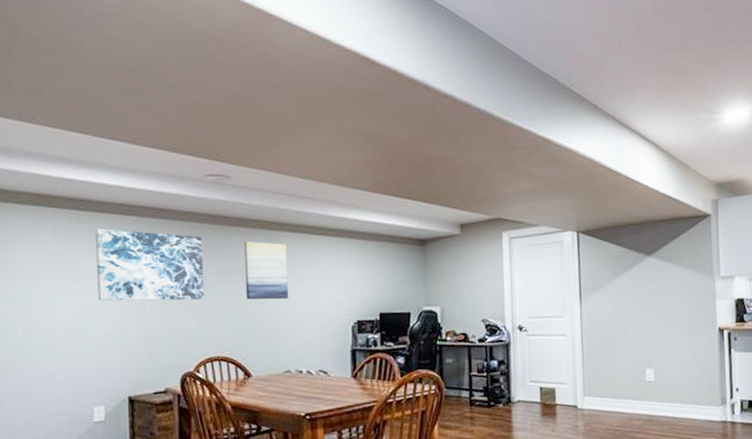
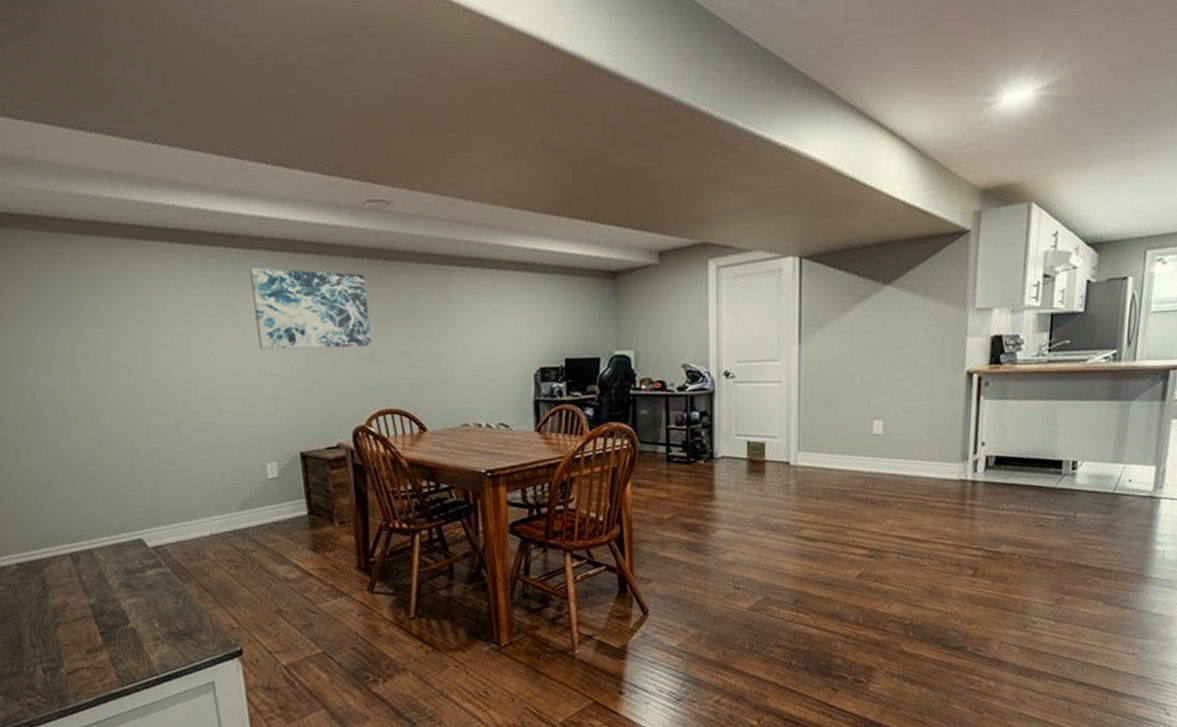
wall art: present [244,241,289,300] -> none [411,278,464,346]

